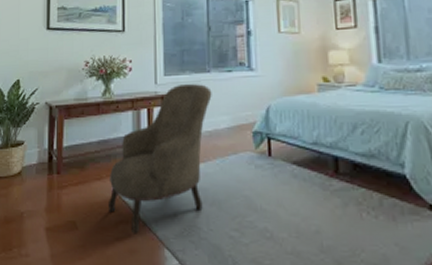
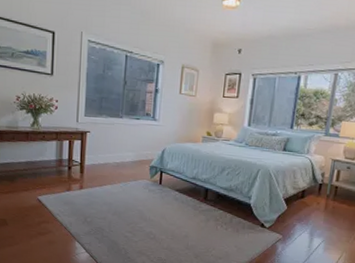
armchair: present [109,84,212,234] -> none [33,125,122,231]

